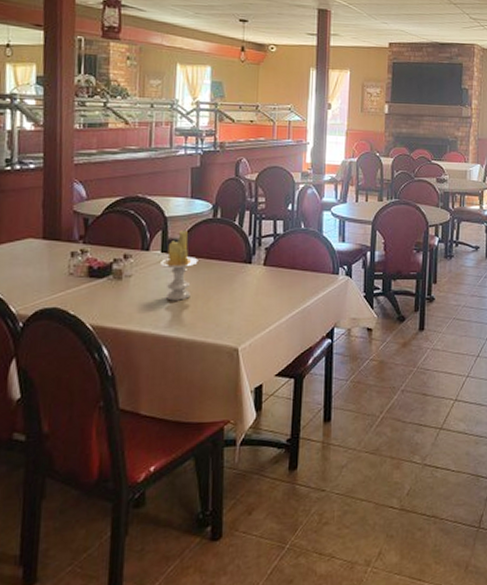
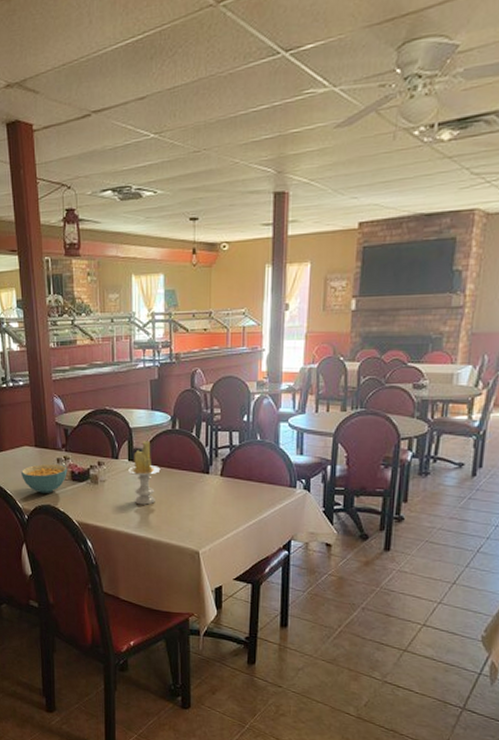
cereal bowl: none [19,258,84,294] -> present [20,463,68,493]

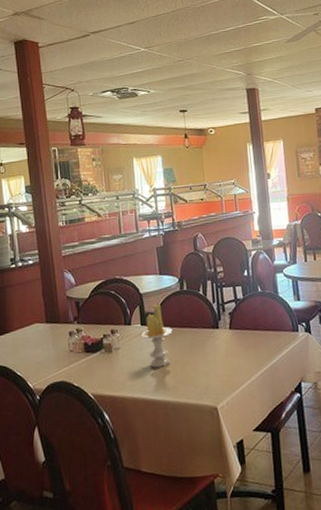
cereal bowl: present [20,463,68,493] -> none [31,337,81,370]

